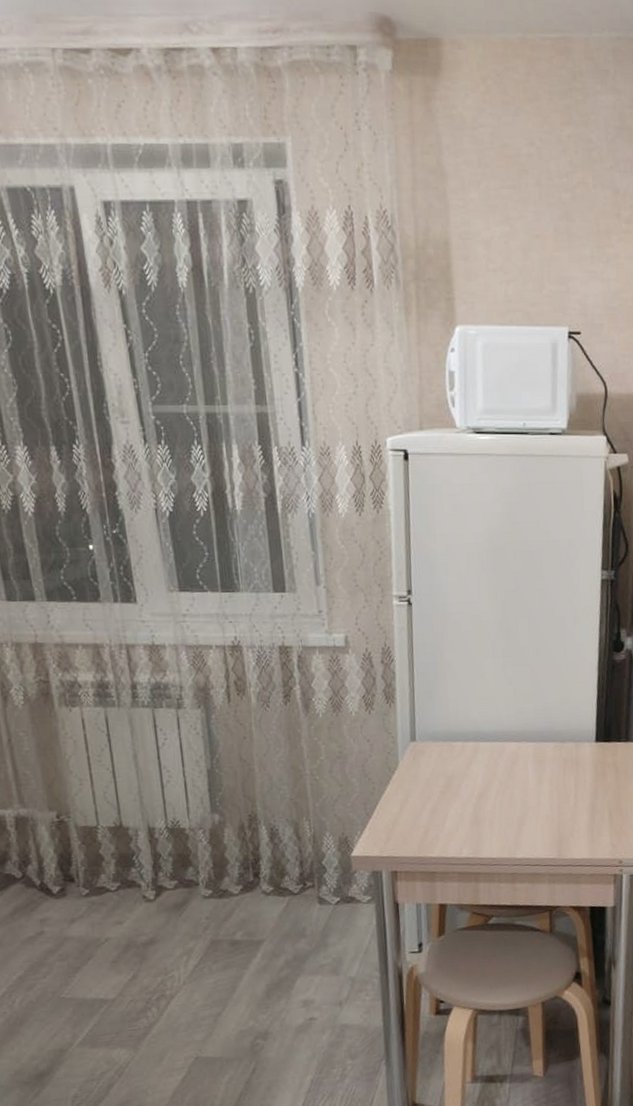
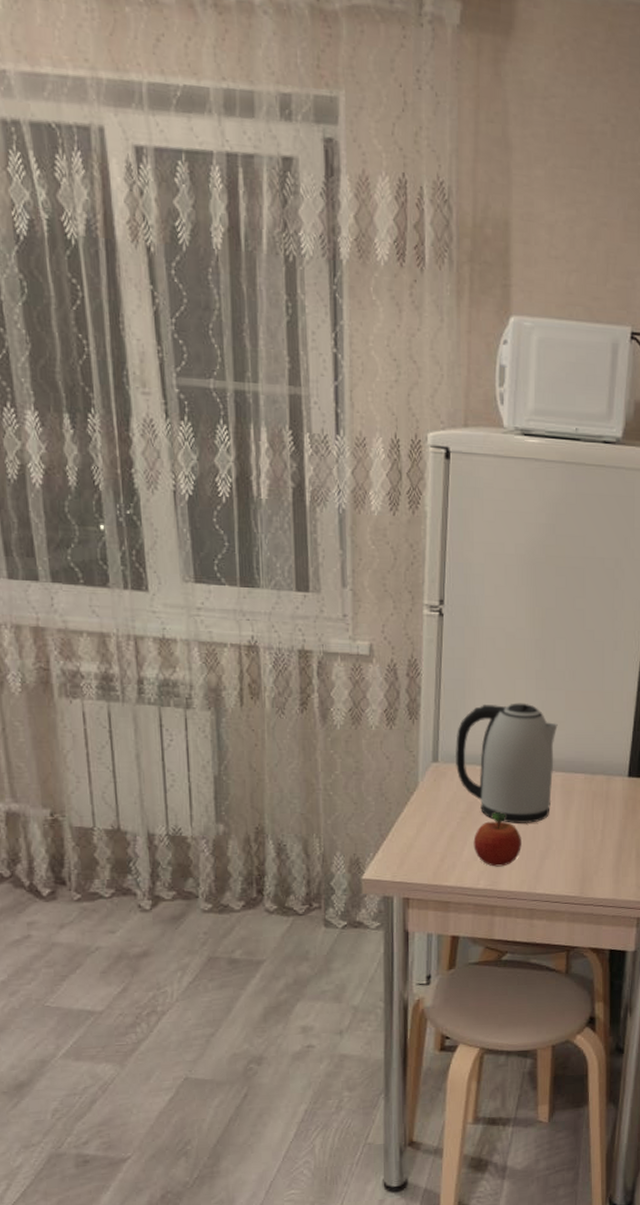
kettle: none [431,680,526,794] -> present [455,703,558,823]
fruit: none [454,784,500,836] -> present [473,812,521,867]

